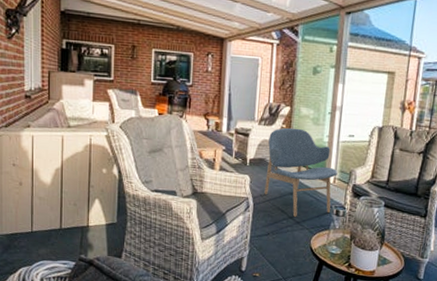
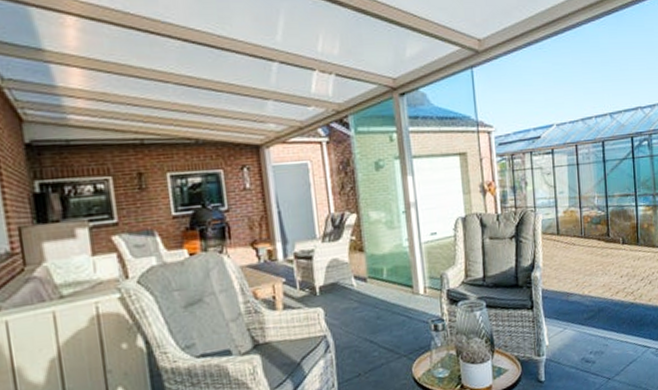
lounge chair: present [264,127,338,217] -> none [337,237,428,345]

